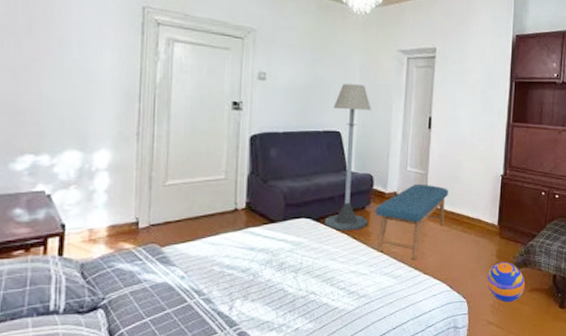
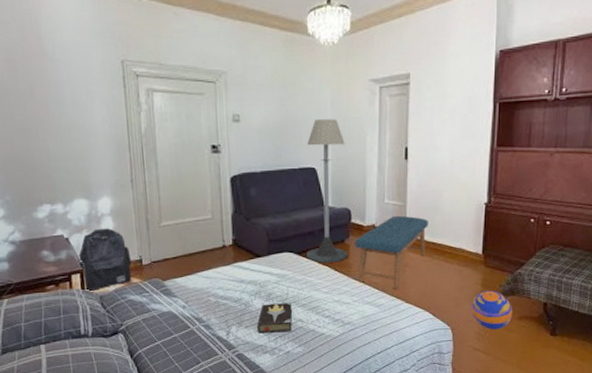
backpack: none [59,185,126,258] -> present [77,228,132,291]
hardback book: none [265,272,306,308] -> present [257,302,293,333]

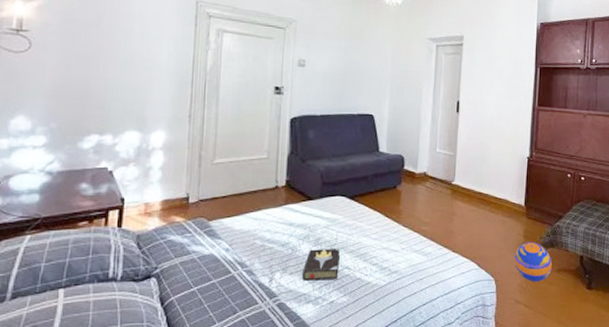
backpack: present [77,228,132,291] -> none [119,162,178,229]
floor lamp: present [306,119,347,263] -> none [359,70,403,208]
bench: present [355,215,428,289] -> none [406,164,476,238]

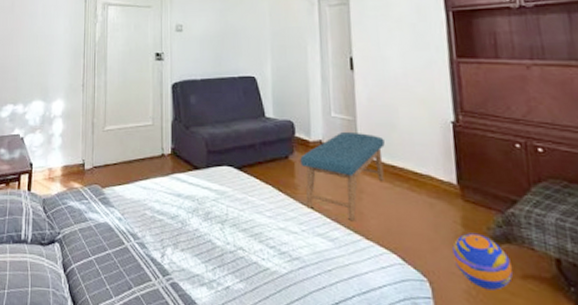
hardback book: present [302,247,341,281] -> none [194,224,233,262]
bench: none [406,164,476,238] -> present [300,131,385,220]

